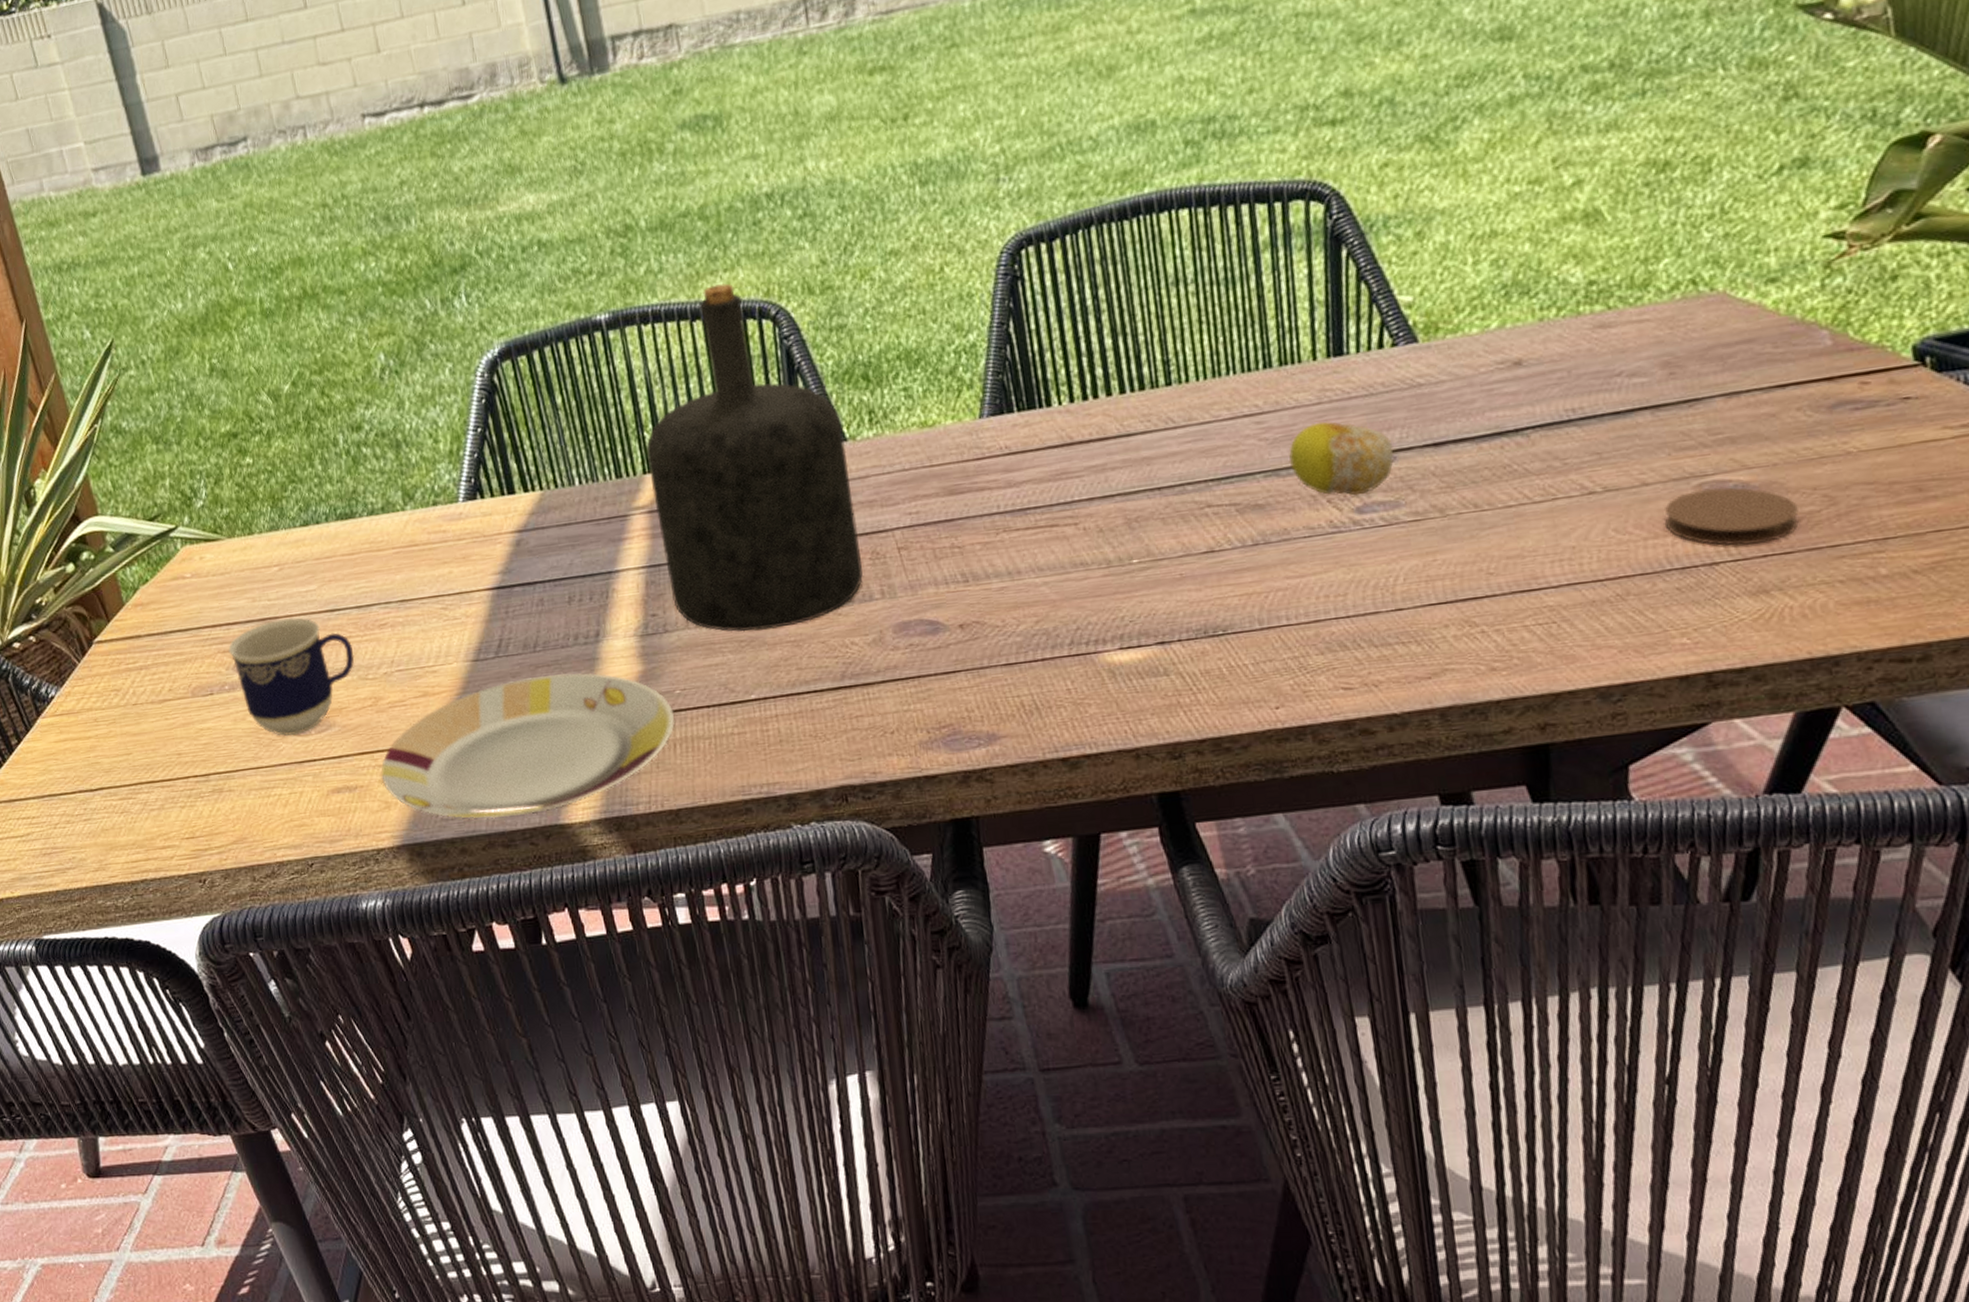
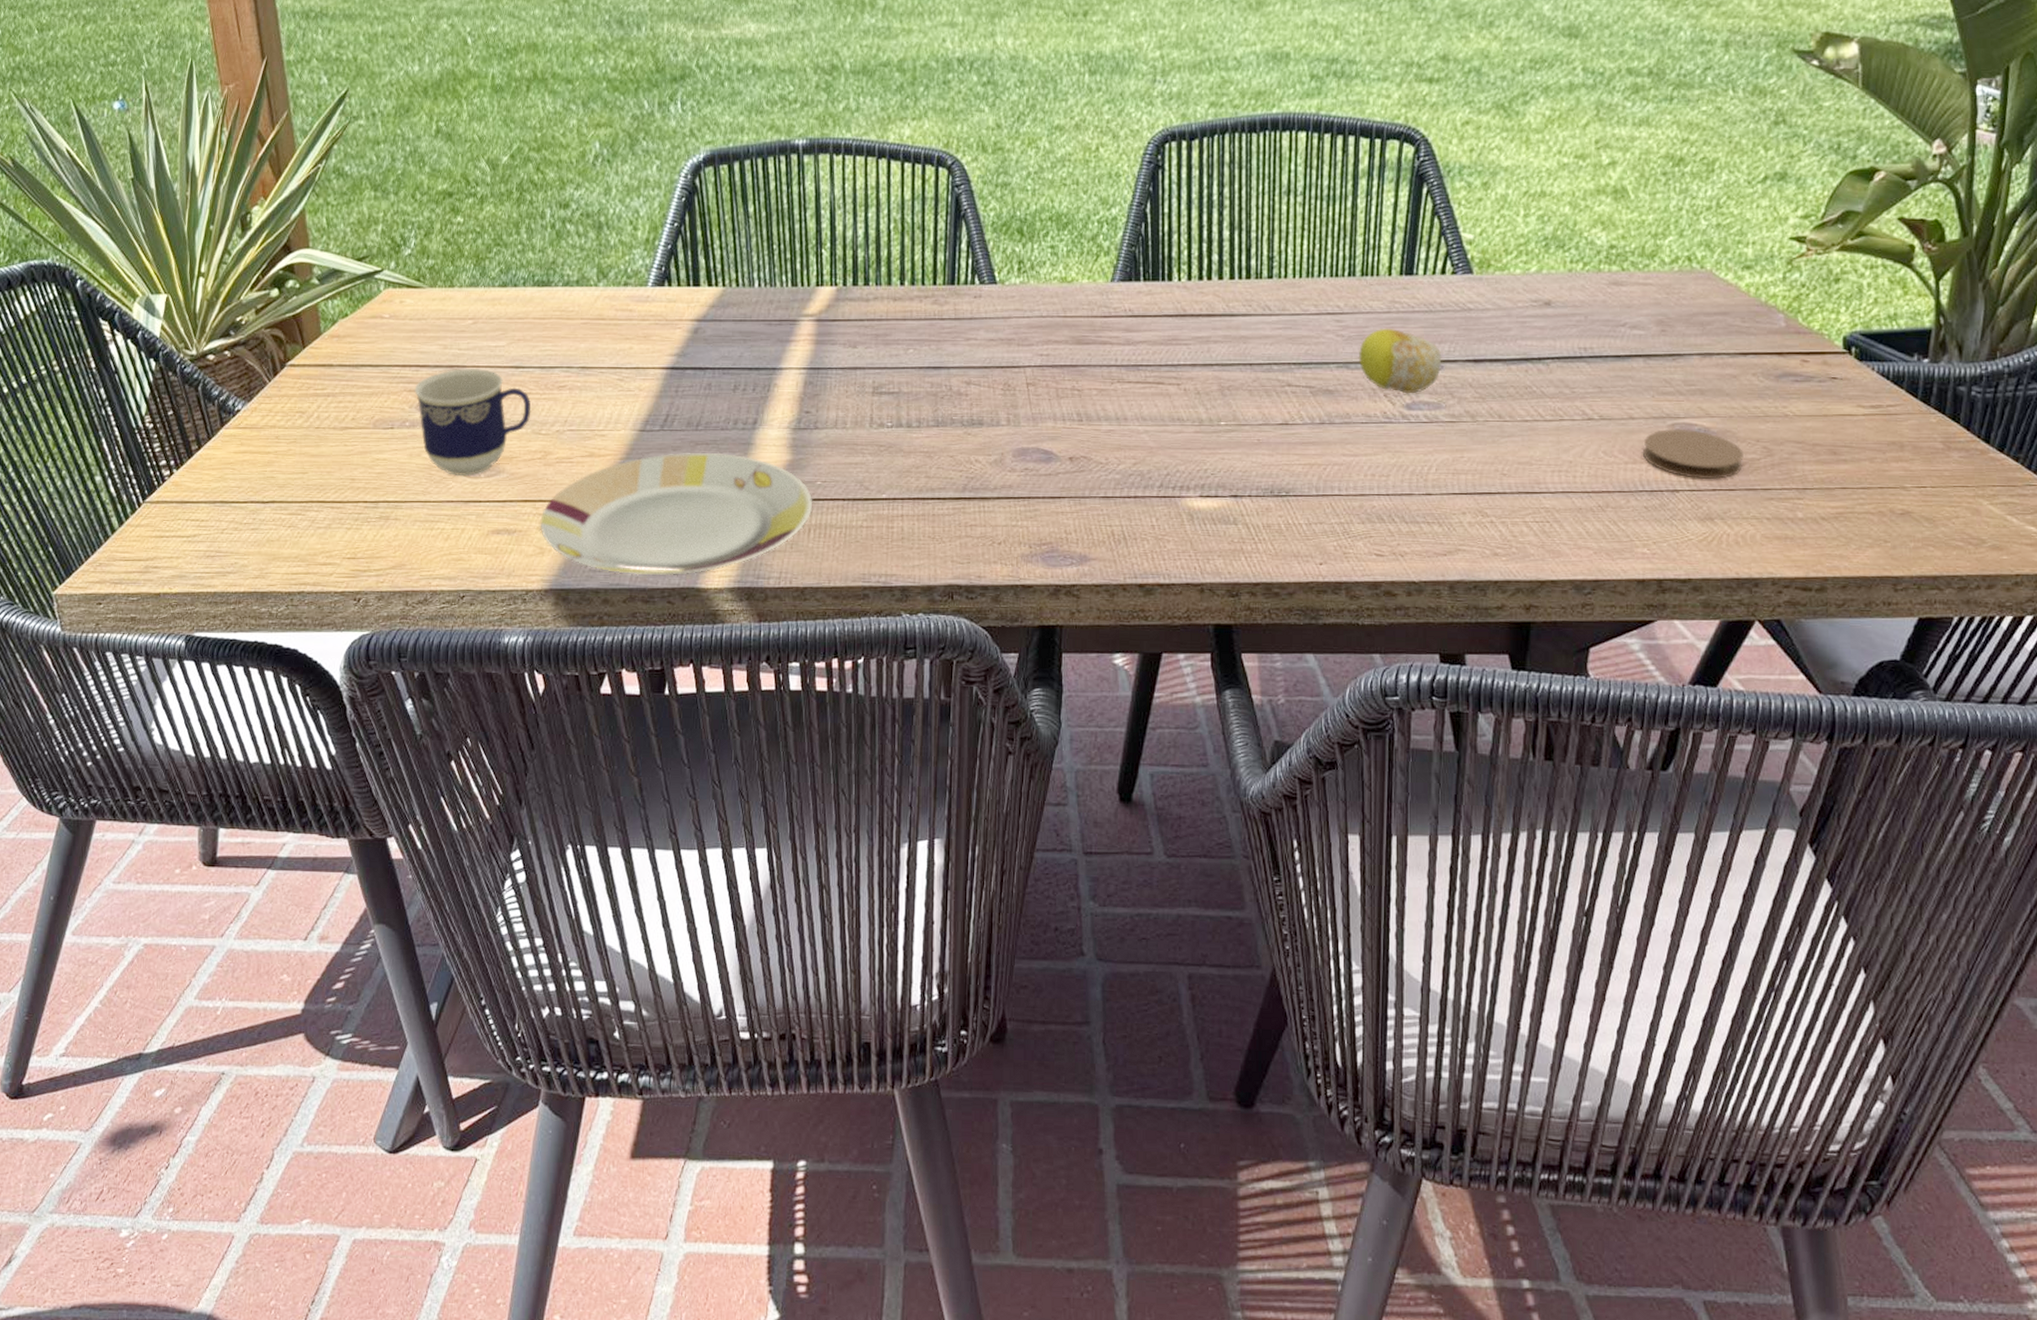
bottle: present [646,283,864,632] -> none [821,129,995,439]

